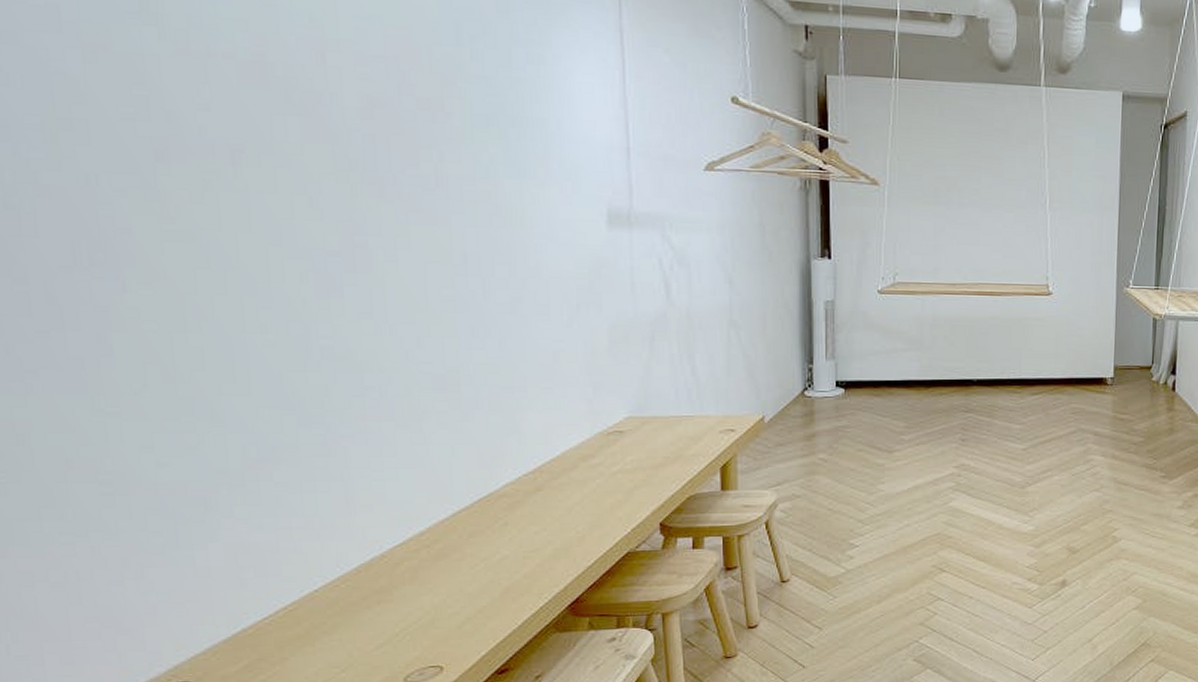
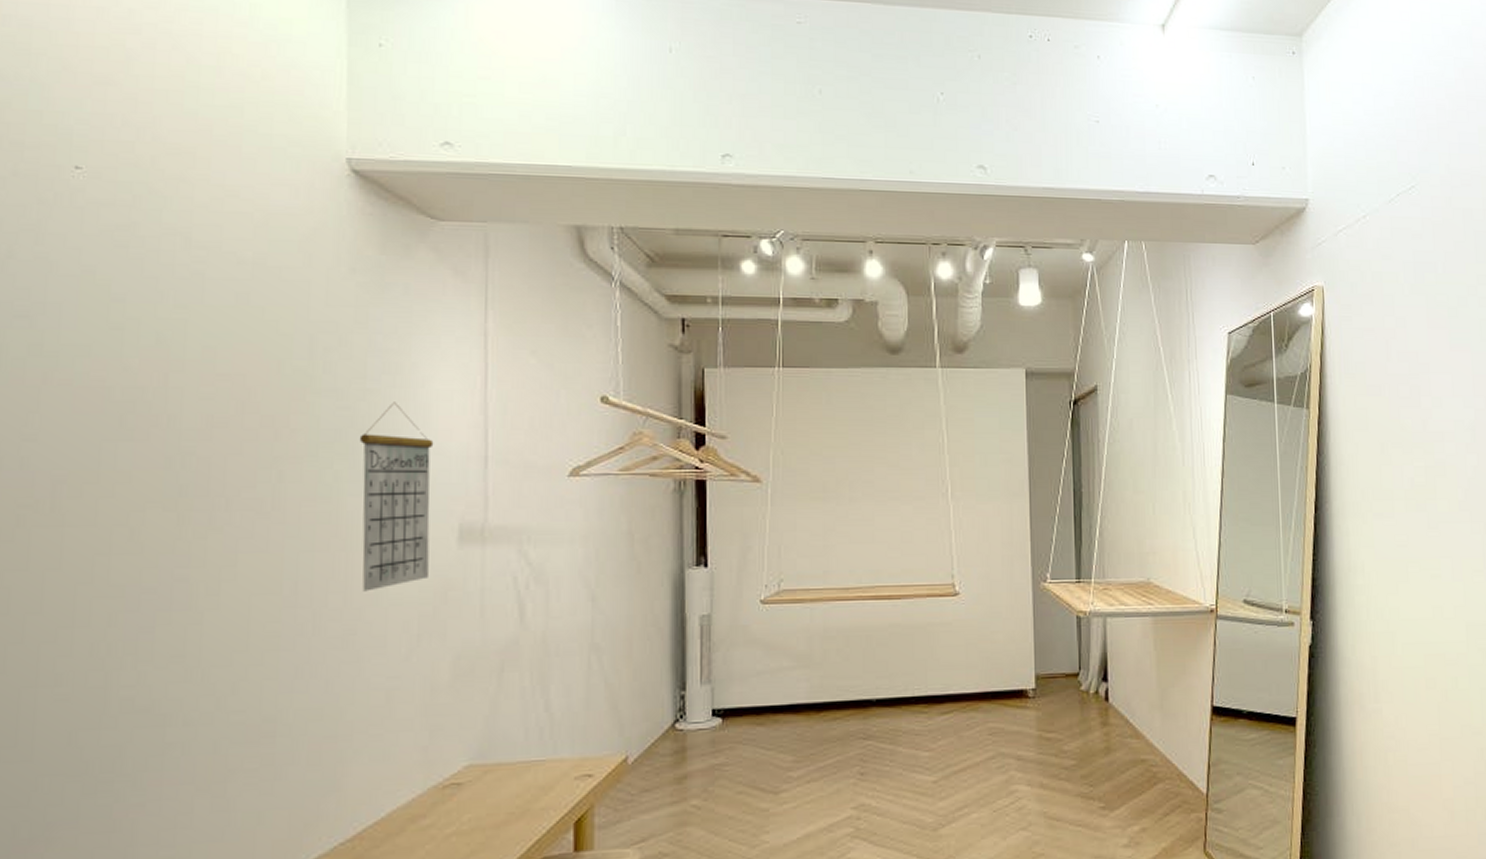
calendar: none [510,91,583,265] -> present [359,402,434,592]

